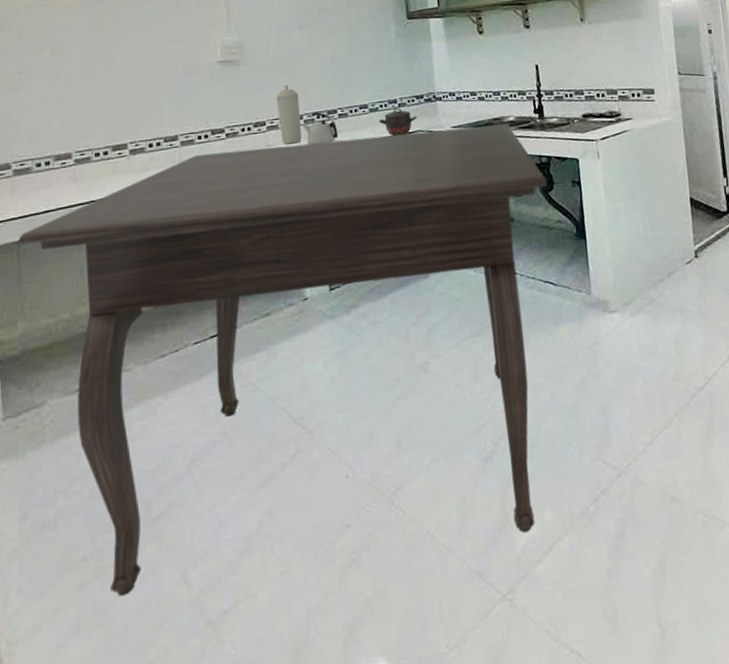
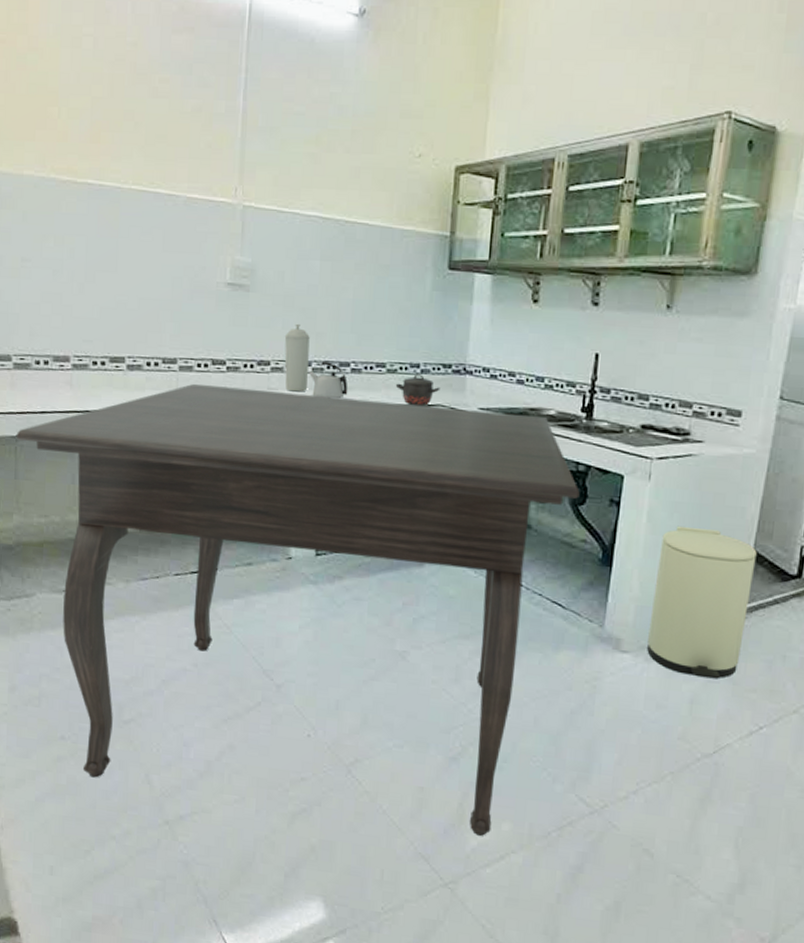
pedal bin: none [619,188,704,319] -> present [647,525,757,679]

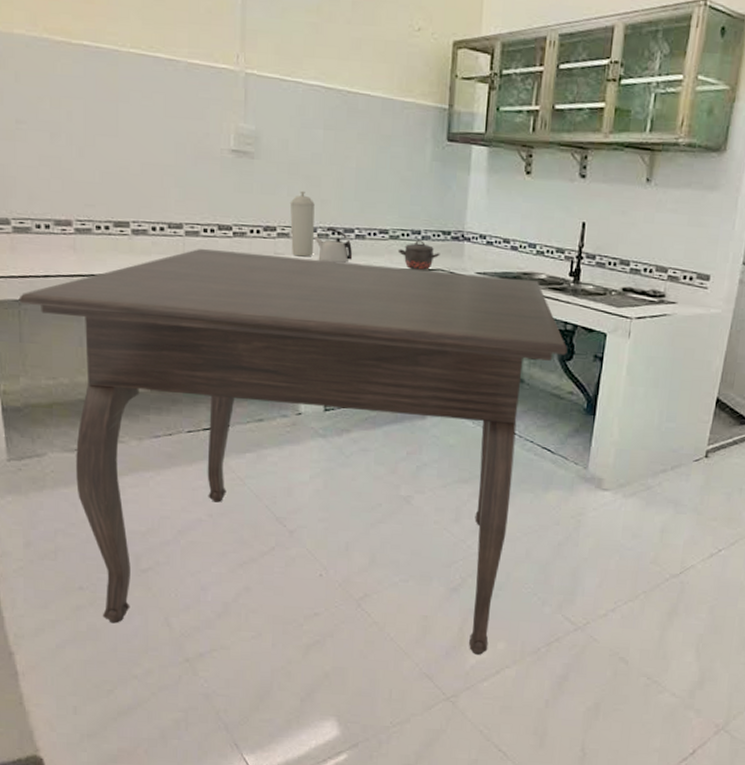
pedal bin: present [647,525,757,679] -> none [625,378,720,511]

